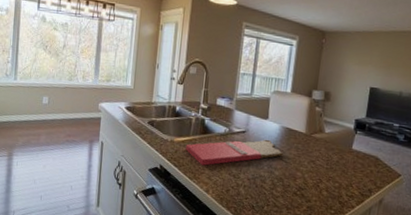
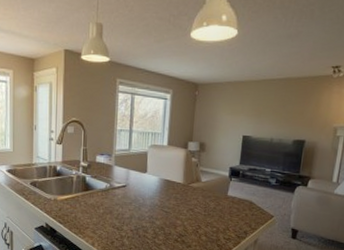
cutting board: present [185,139,283,166] -> none [69,191,163,221]

